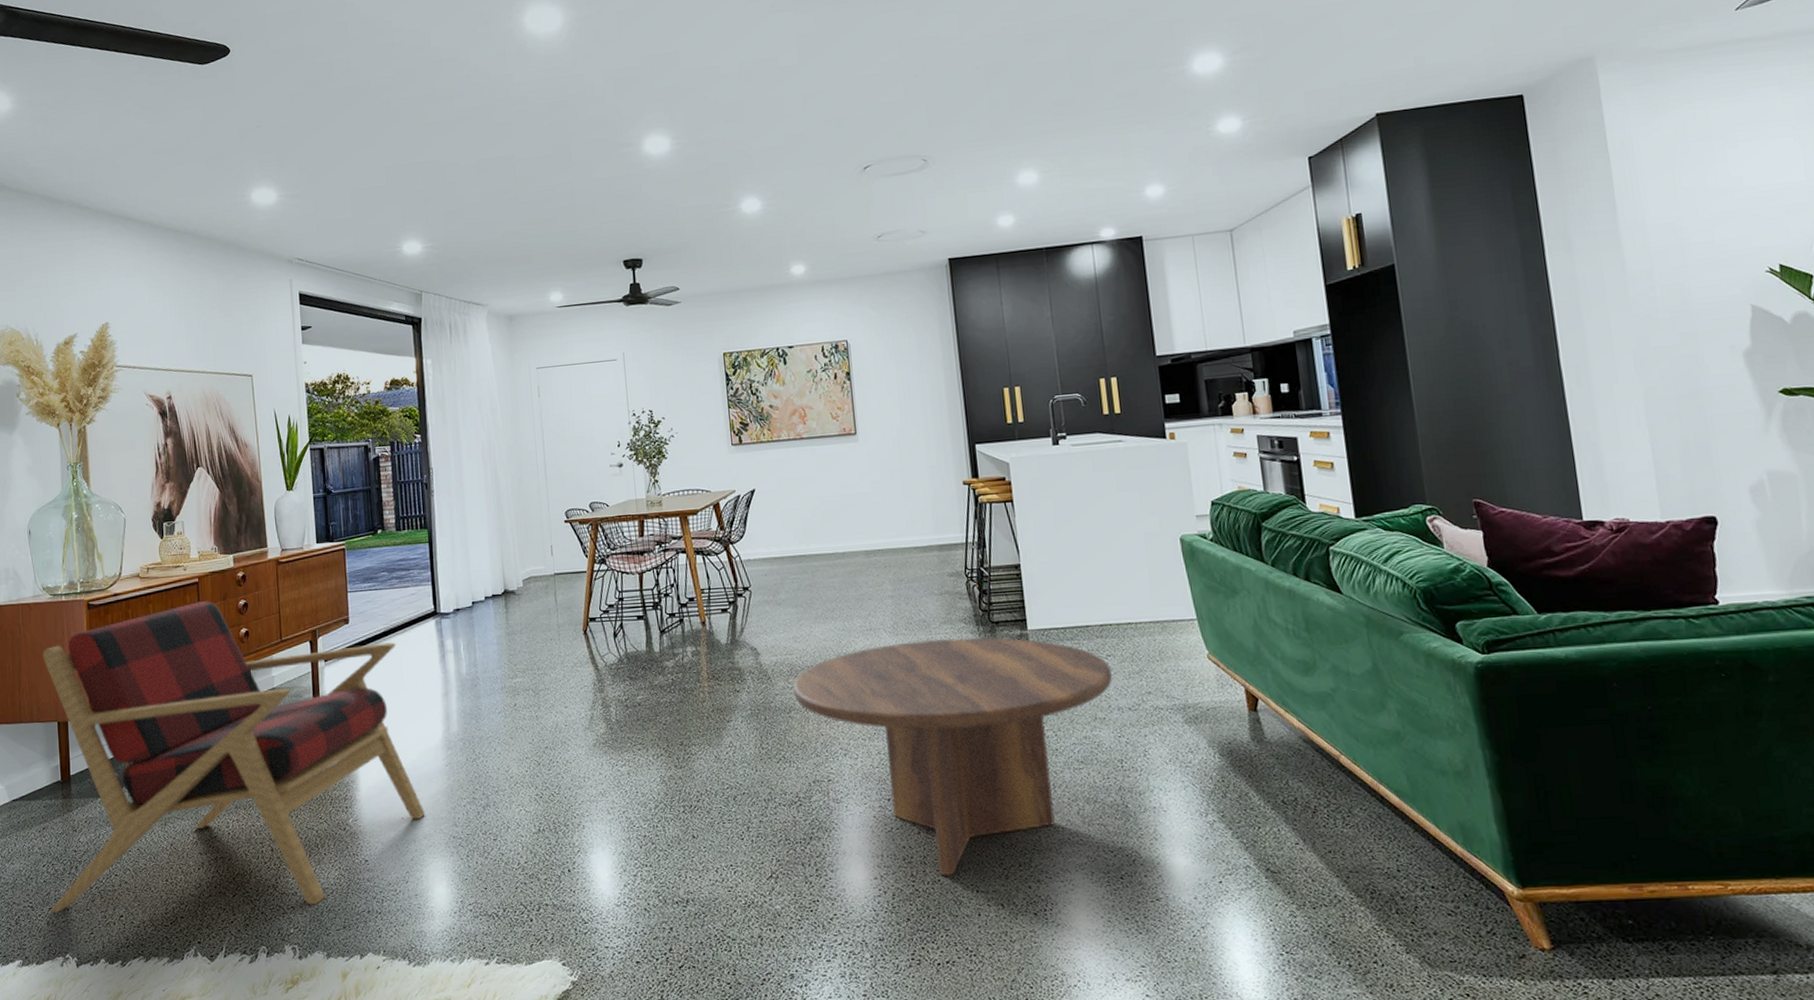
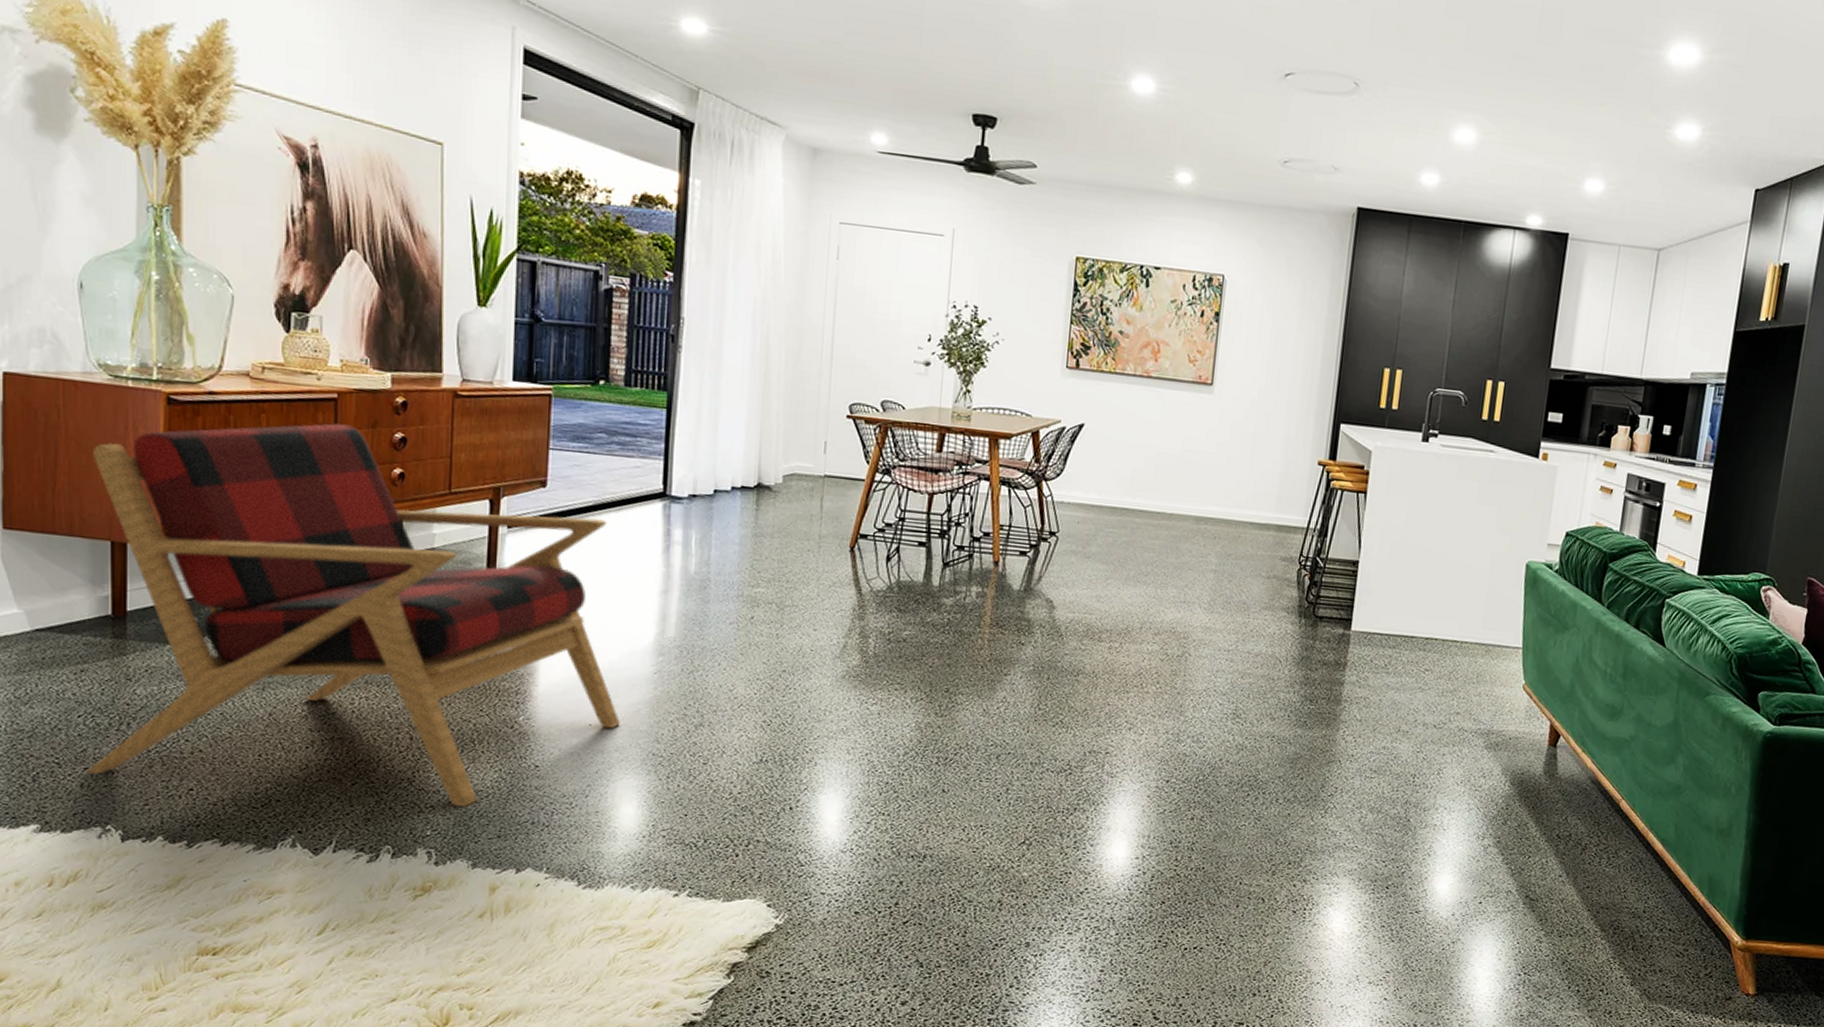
coffee table: present [793,638,1112,876] -> none [1085,621,1426,865]

